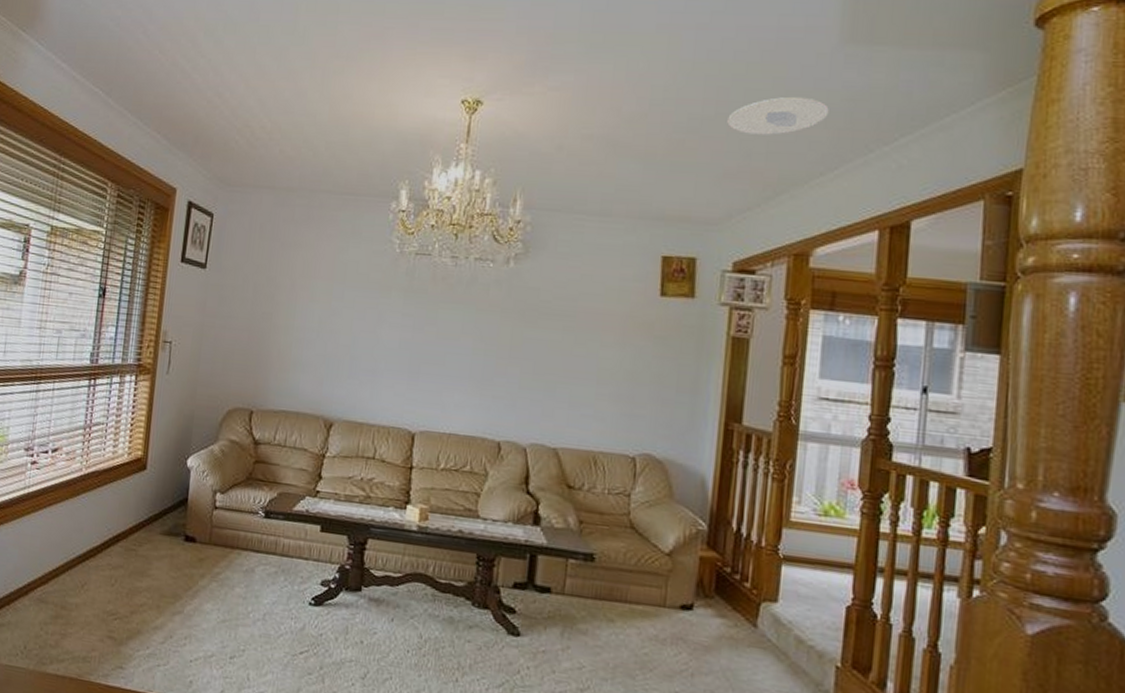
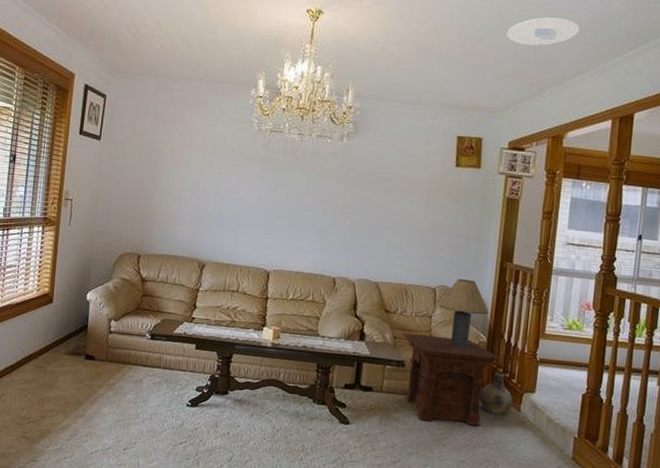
side table: none [590,515,726,646] -> present [402,332,500,427]
table lamp: none [639,445,710,539] -> present [438,279,489,349]
ceramic jug: none [698,571,748,631] -> present [479,371,514,415]

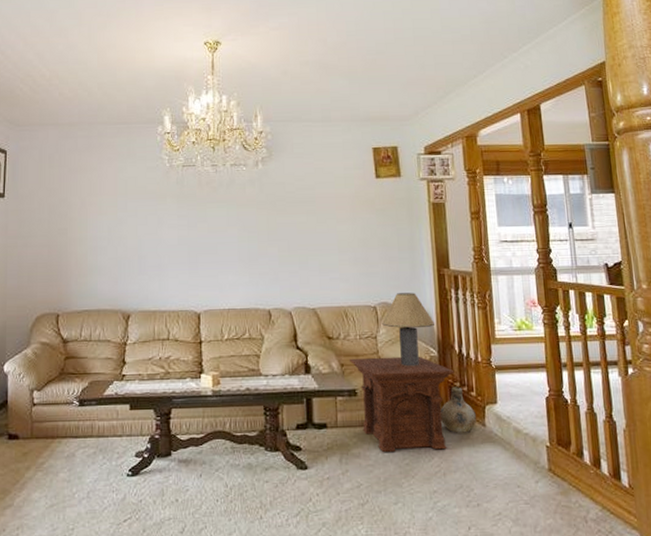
recessed light: present [507,17,580,46] -> none [404,22,473,52]

